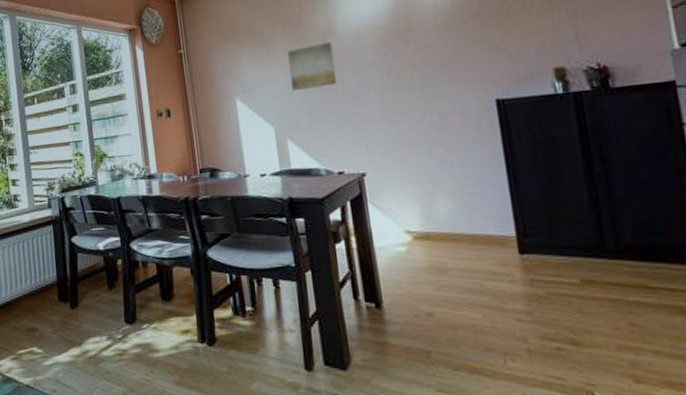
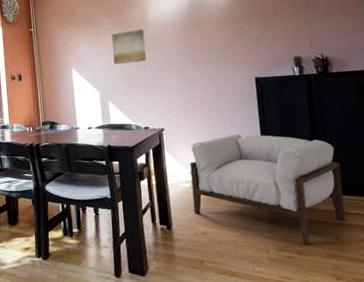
armchair: none [404,178,646,333] -> present [190,134,345,245]

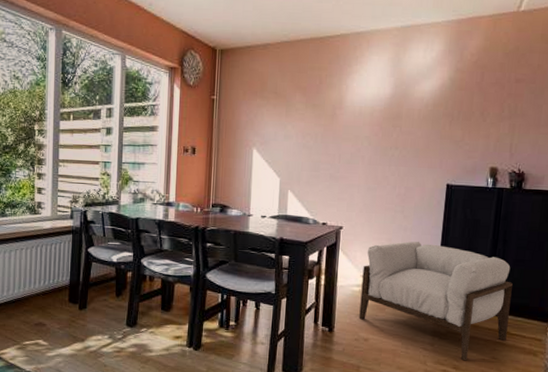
wall art: present [111,28,147,64] -> none [300,113,339,151]

